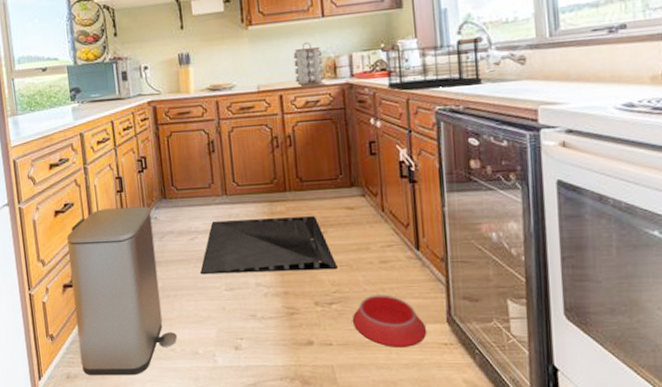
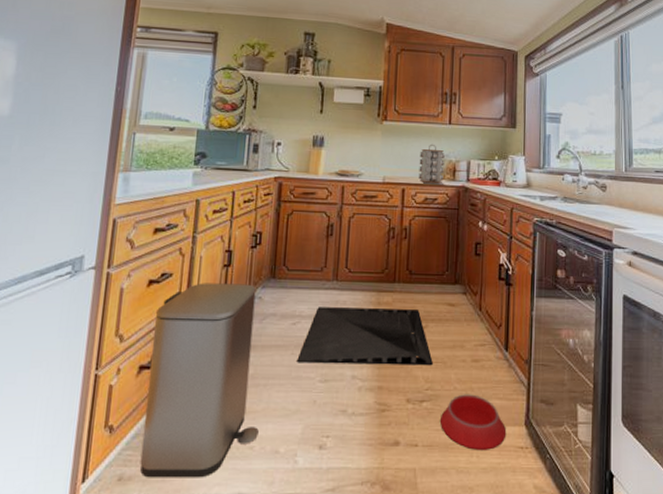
dish rack: present [380,36,483,91] -> none [494,158,576,204]

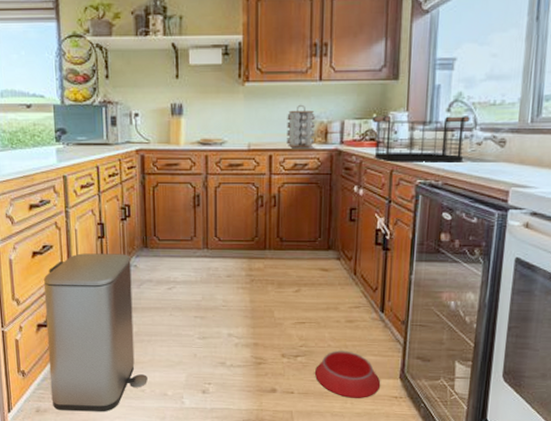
door mat: present [297,307,433,366] -> none [176,273,307,326]
dish rack: none [494,158,576,204] -> present [371,115,470,162]

